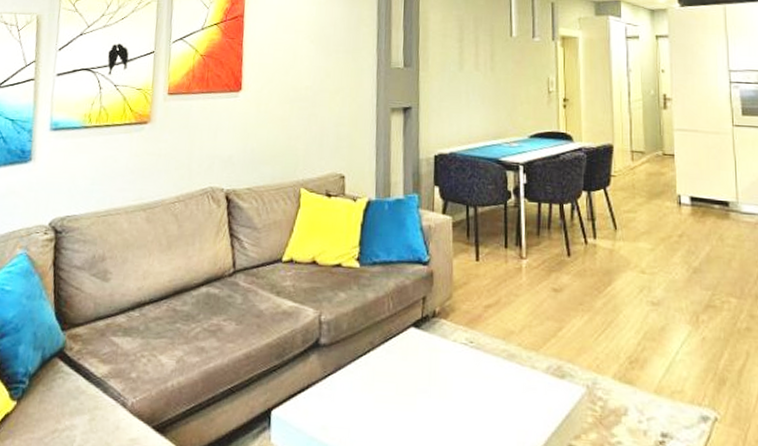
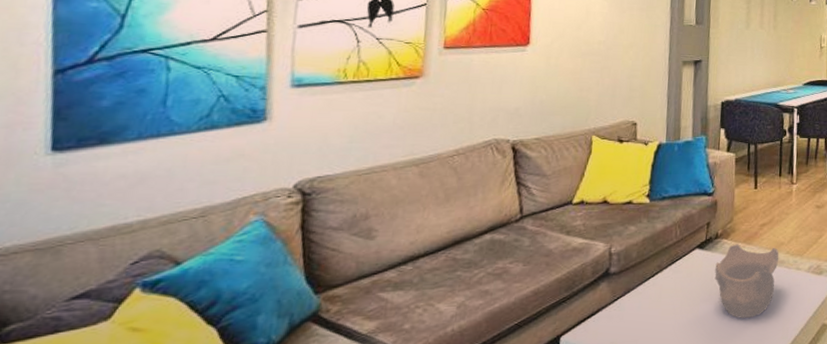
decorative bowl: none [433,326,509,422] -> present [714,244,779,318]

